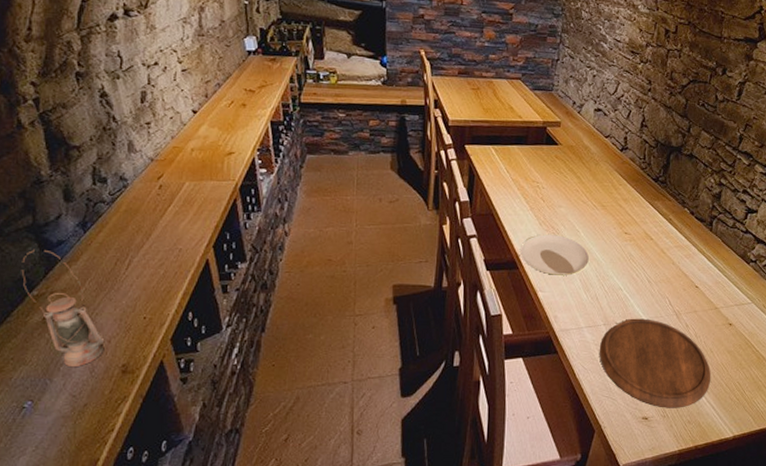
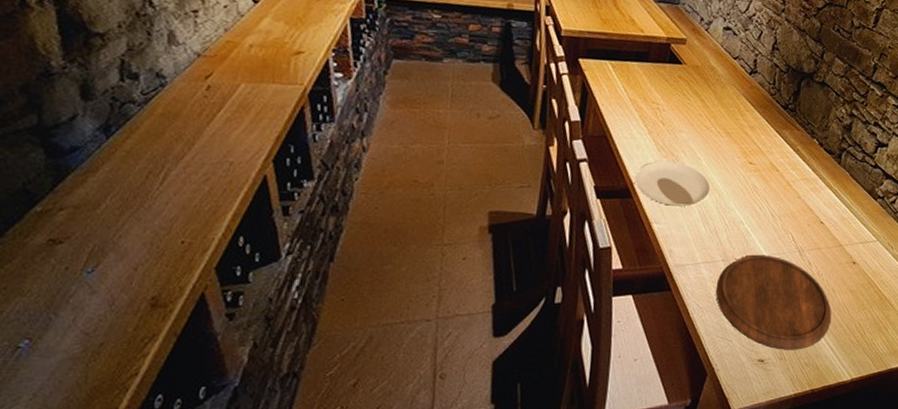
lantern: present [21,249,105,368] -> none [21,155,129,300]

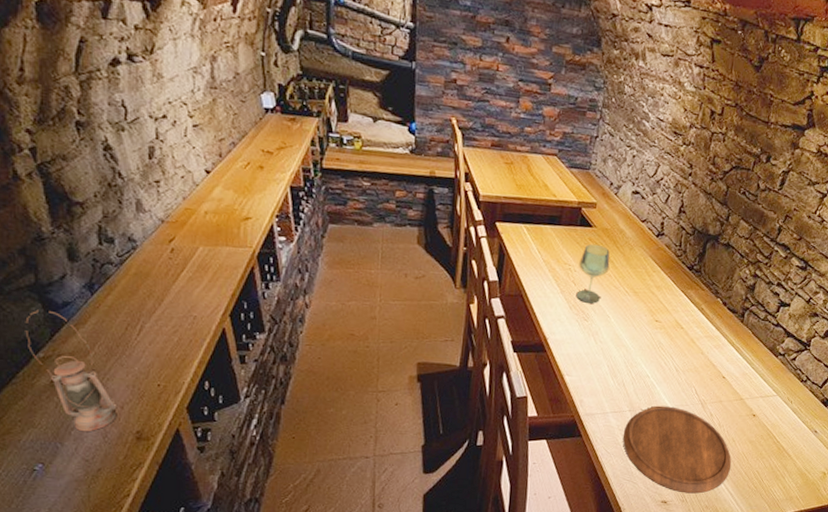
lantern: none [21,155,129,300] -> present [25,309,117,432]
plate: present [635,161,711,207] -> none [549,318,619,361]
wine glass: none [665,82,701,145] -> present [576,244,610,304]

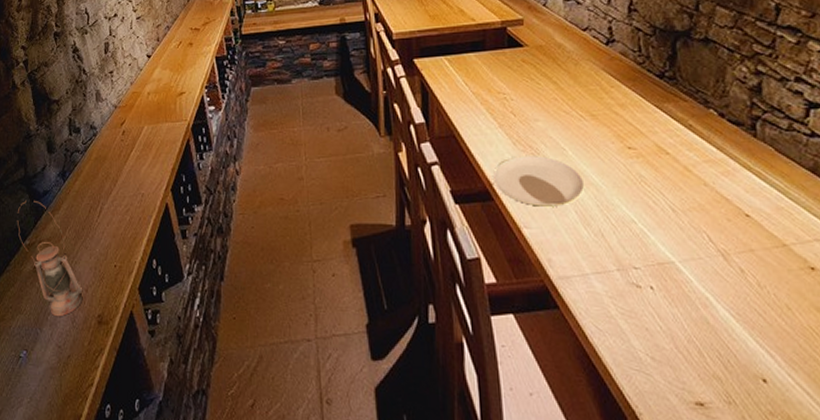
plate: none [549,318,619,361] -> present [493,156,585,207]
wine glass: present [576,244,610,304] -> none [515,65,554,136]
cutting board: present [622,406,732,494] -> none [615,261,797,392]

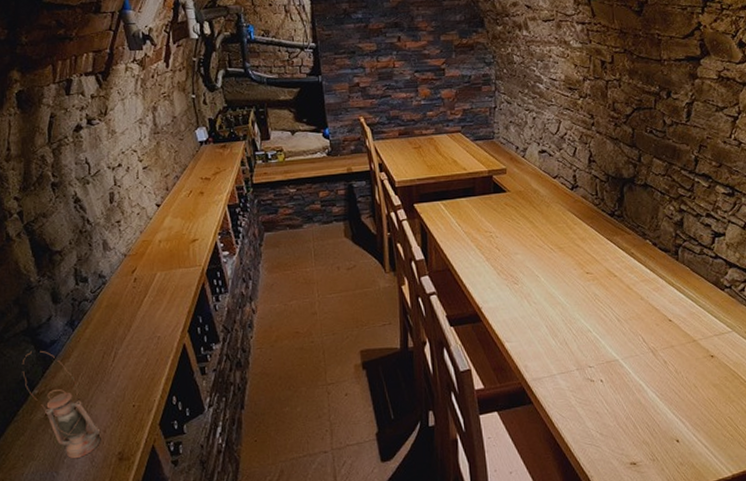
plate: present [493,156,585,207] -> none [482,282,554,324]

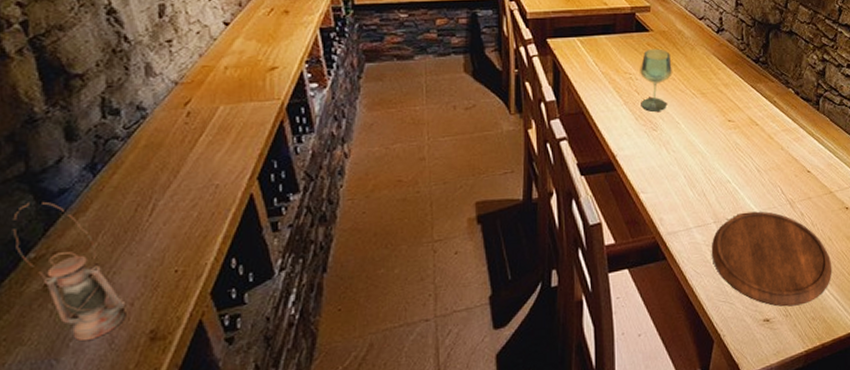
wine glass: none [499,207,530,267] -> present [640,48,672,112]
cutting board: none [575,359,700,451] -> present [711,211,832,307]

